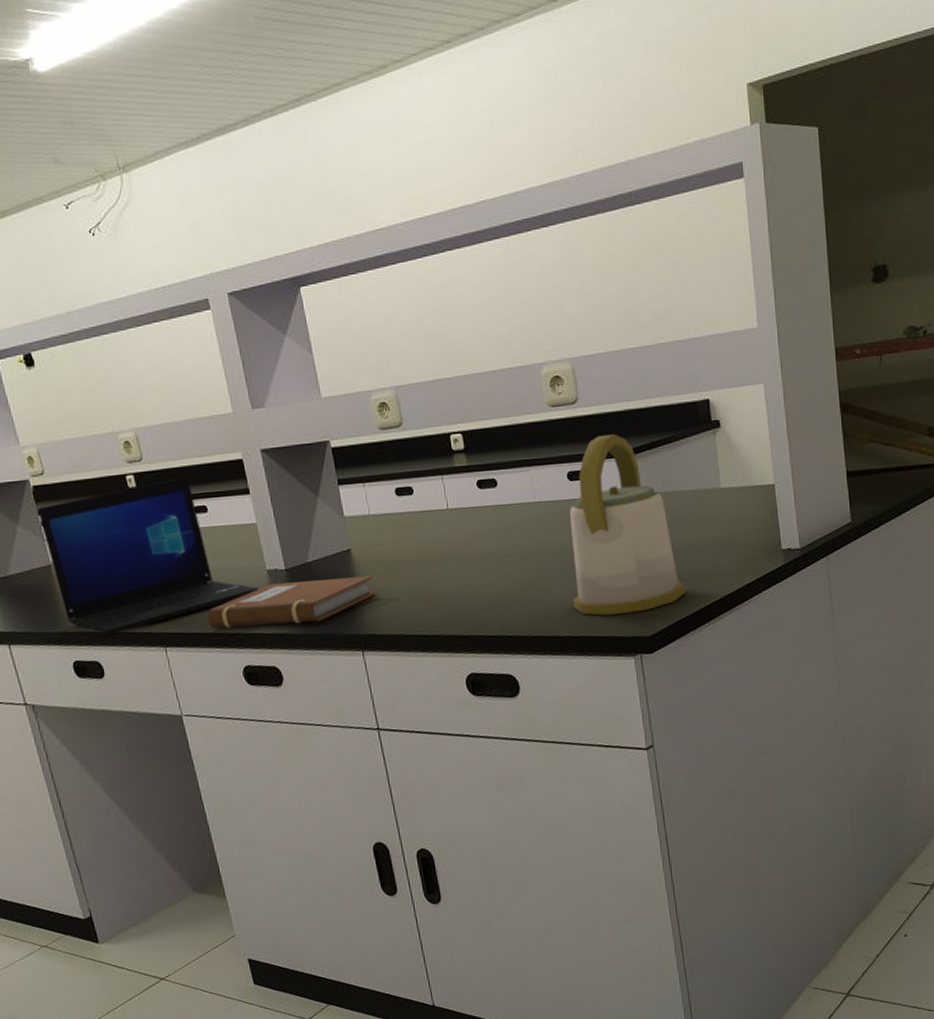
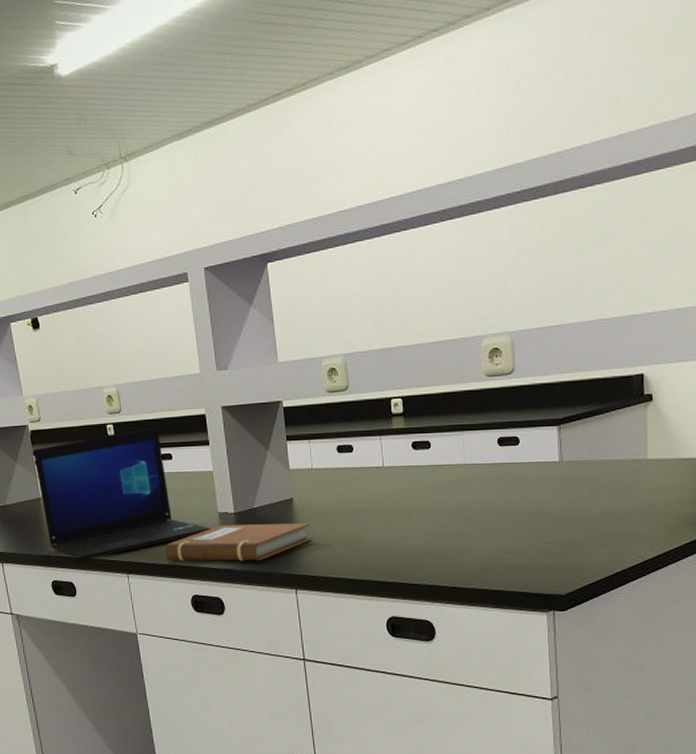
kettle: present [570,433,685,616] -> none [492,403,603,573]

